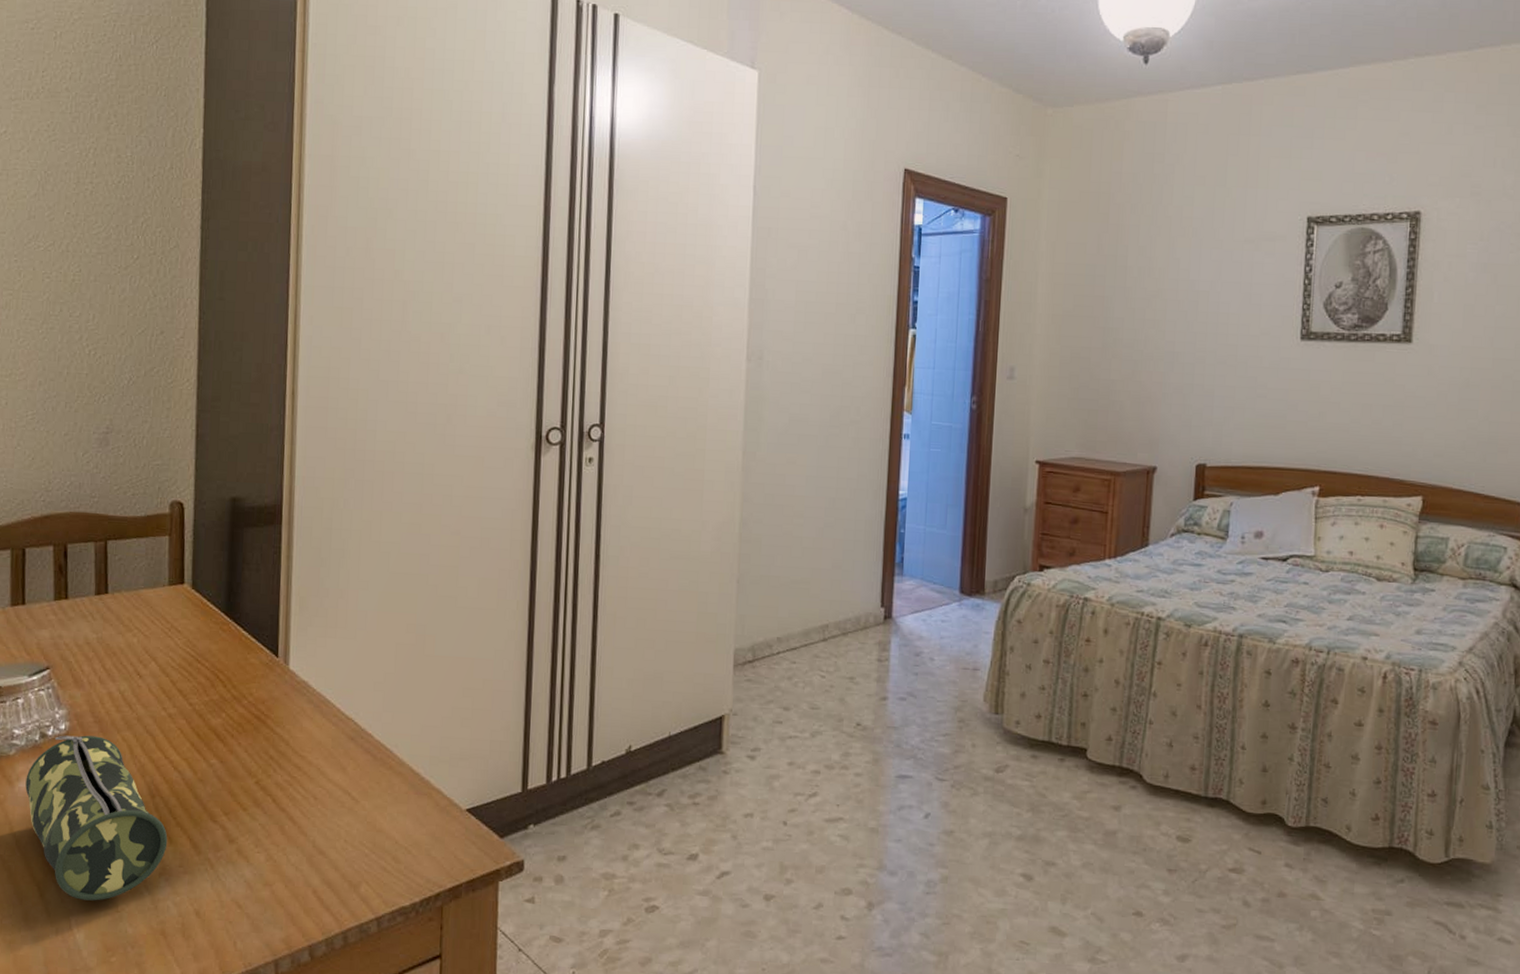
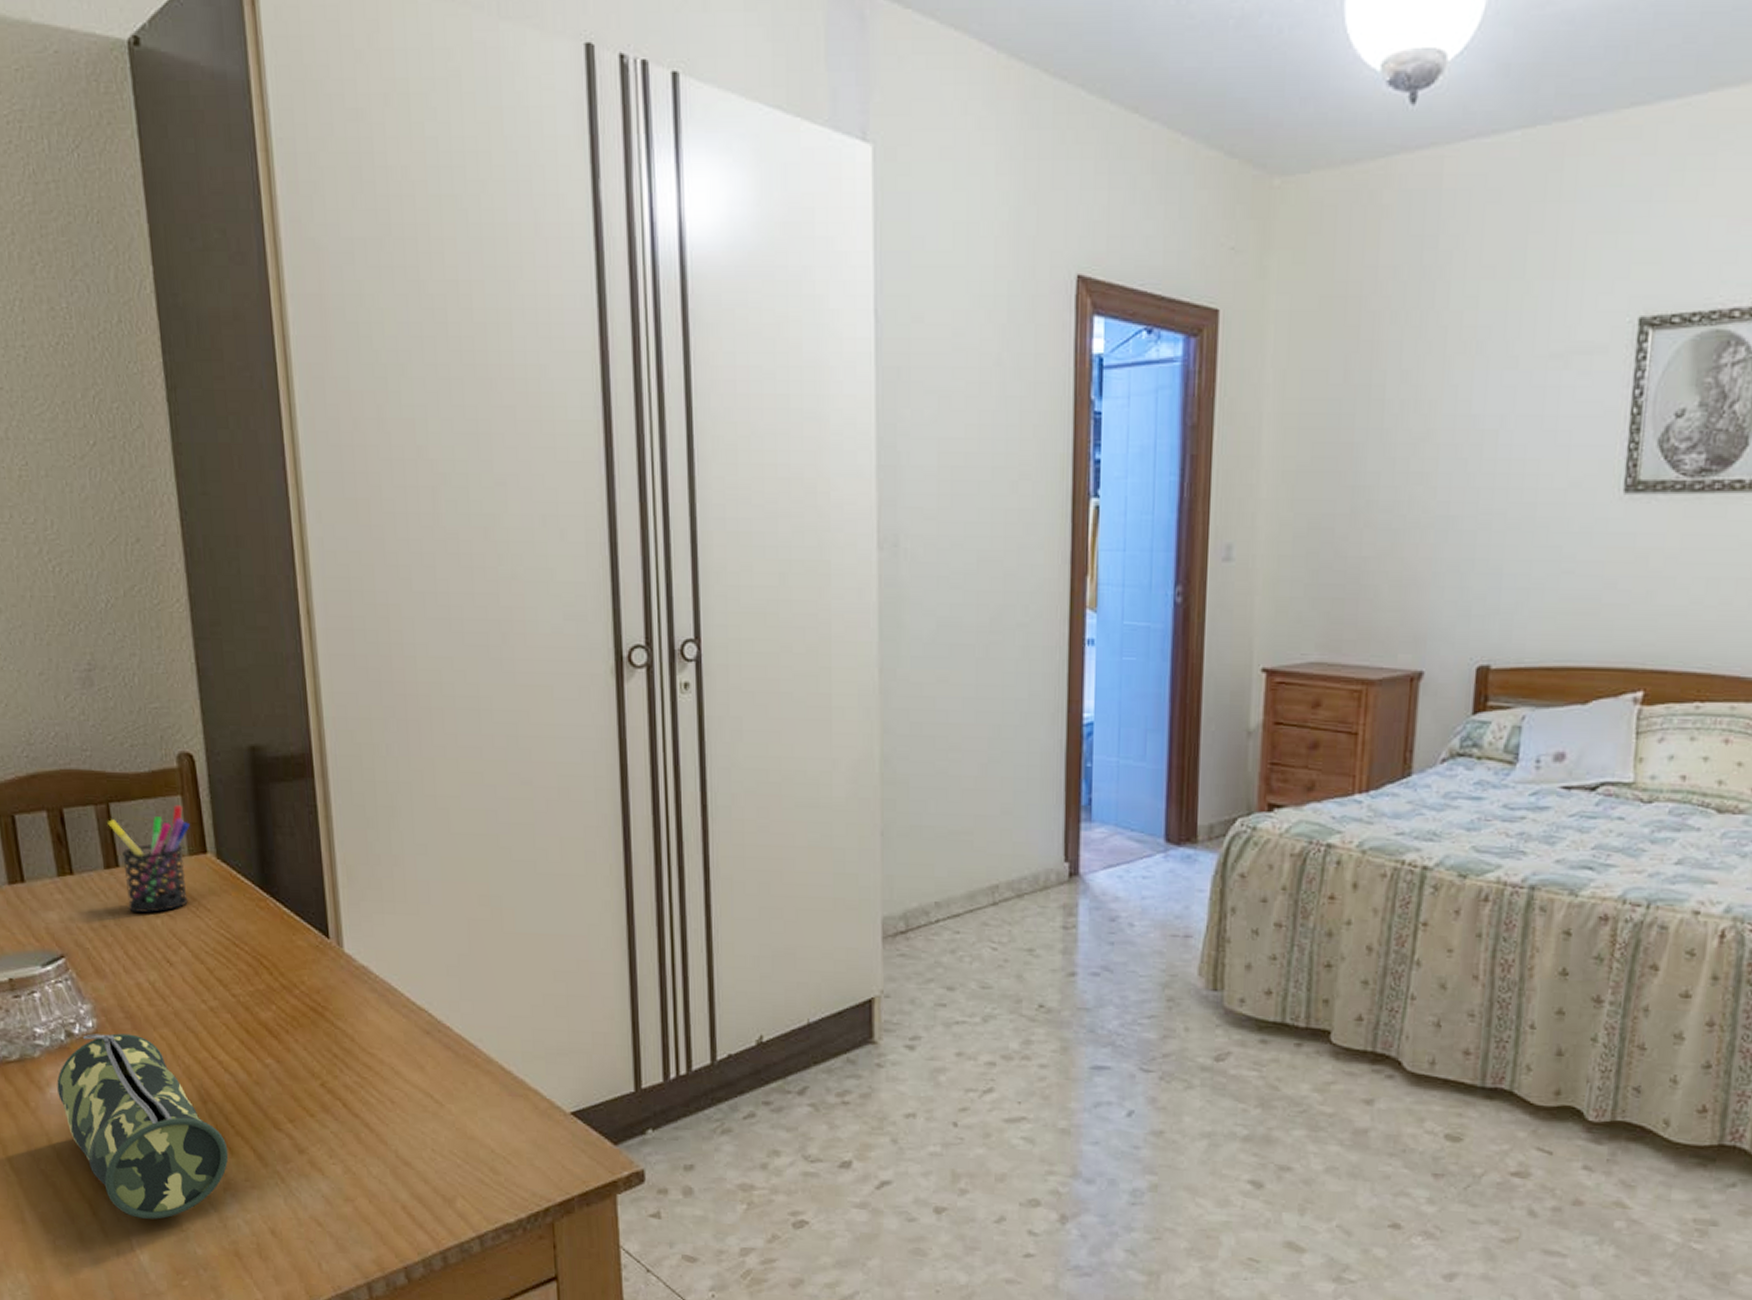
pen holder: none [103,544,173,633] -> present [106,805,190,913]

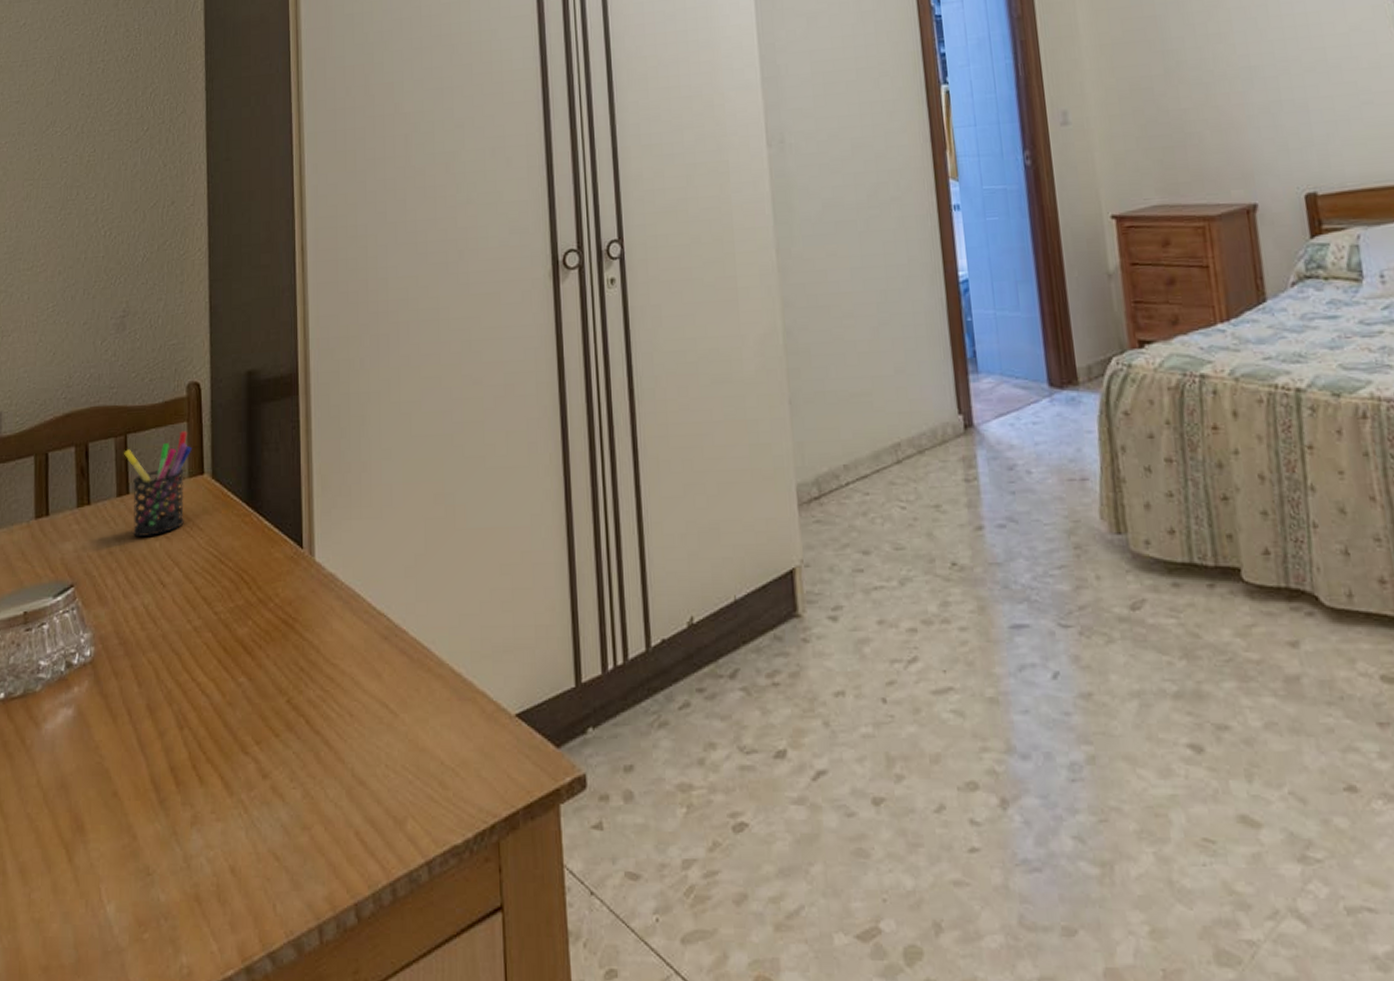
pencil case: present [57,1033,229,1219] -> none [52,661,198,863]

